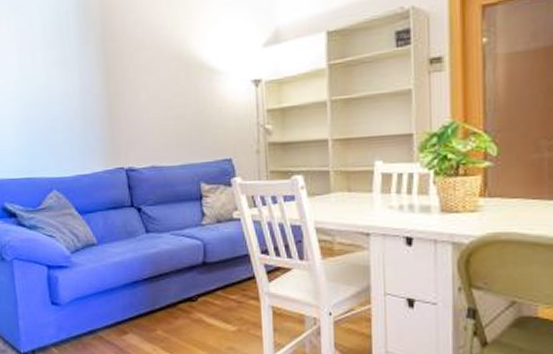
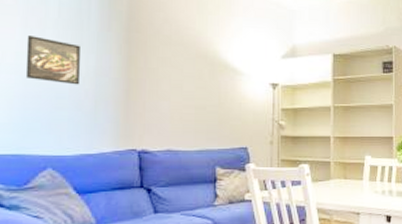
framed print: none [22,60,69,106] -> present [25,36,81,85]

